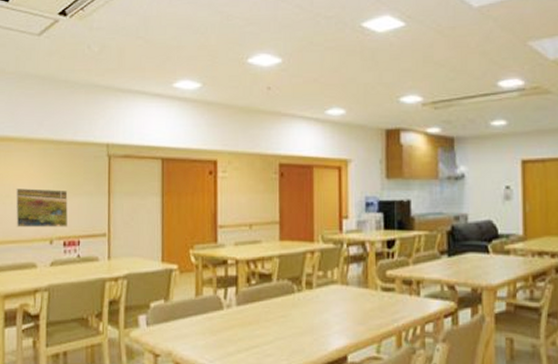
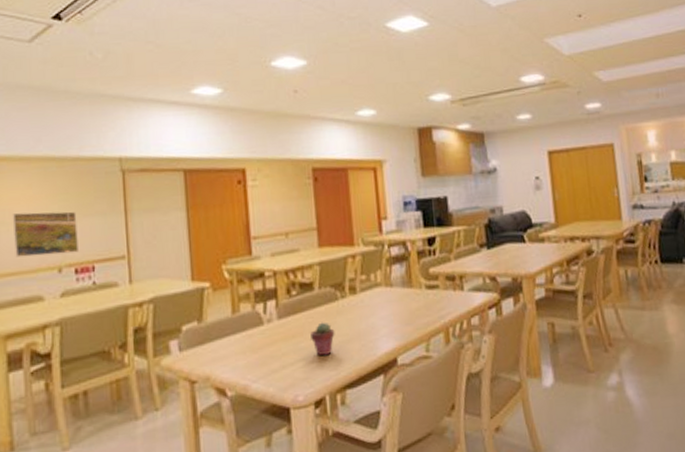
potted succulent: none [266,313,289,344] -> present [310,322,335,355]

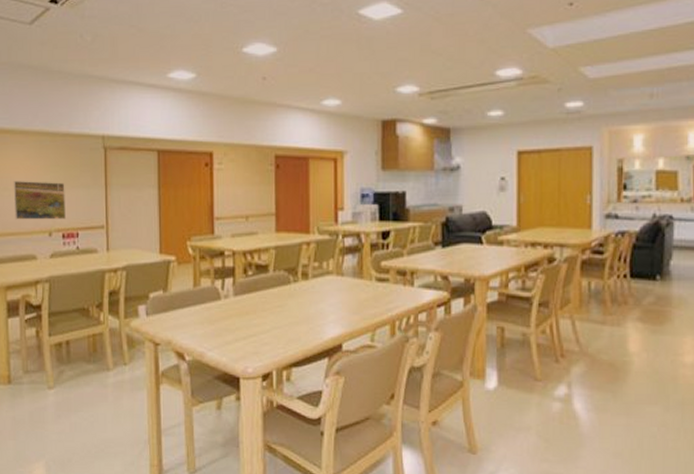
potted succulent: present [310,322,335,355] -> none [263,303,285,333]

